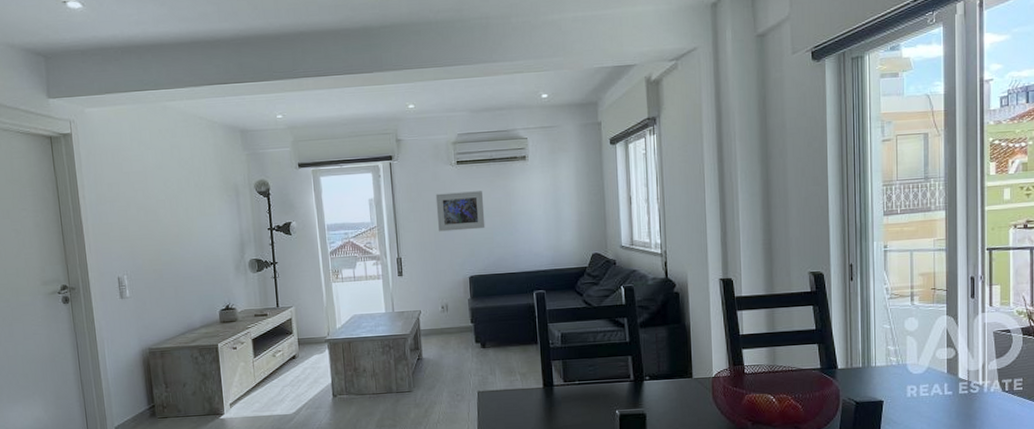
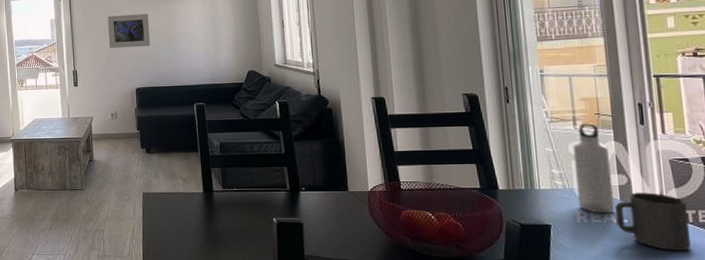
water bottle: none [908,298,942,387] -> present [572,123,615,214]
mug: none [942,364,1004,419] -> present [615,192,691,251]

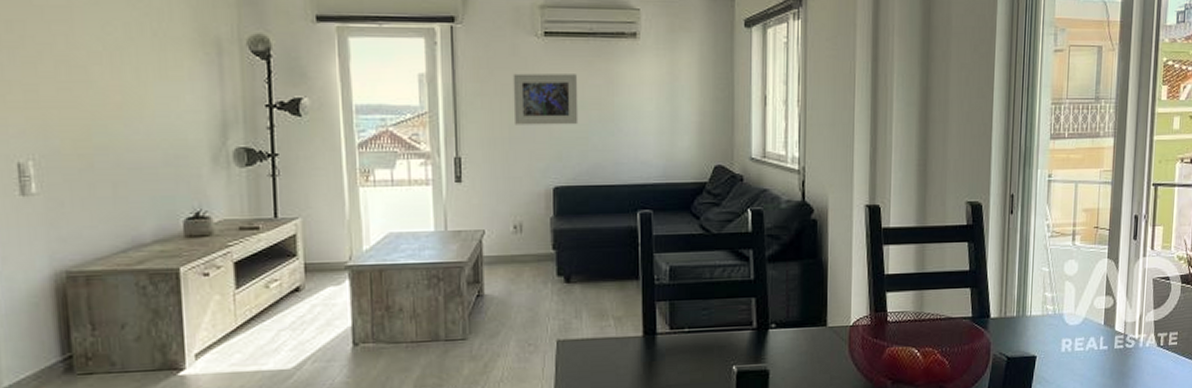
water bottle: present [572,123,615,214] -> none [1066,238,1101,341]
mug: present [615,192,691,251] -> none [1097,315,1161,377]

